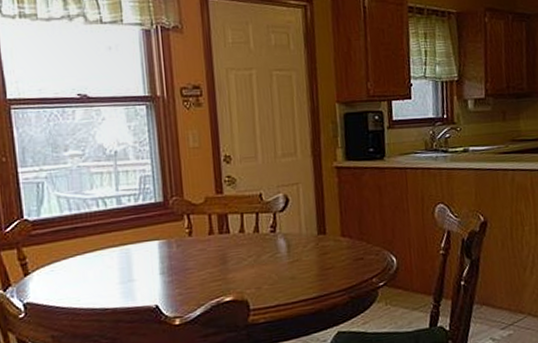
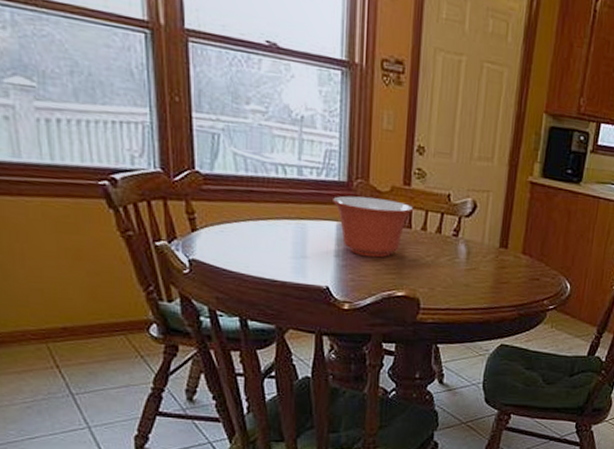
mixing bowl: none [152,210,229,269] -> present [333,195,414,258]

